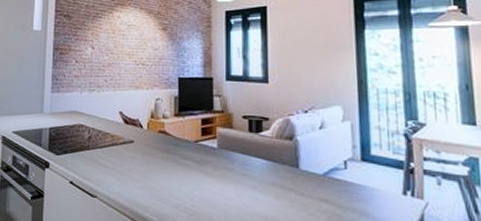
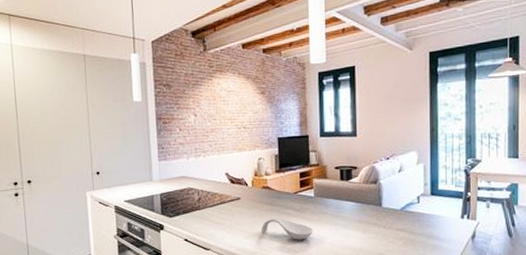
spoon rest: none [154,168,216,199] -> present [261,217,314,240]

